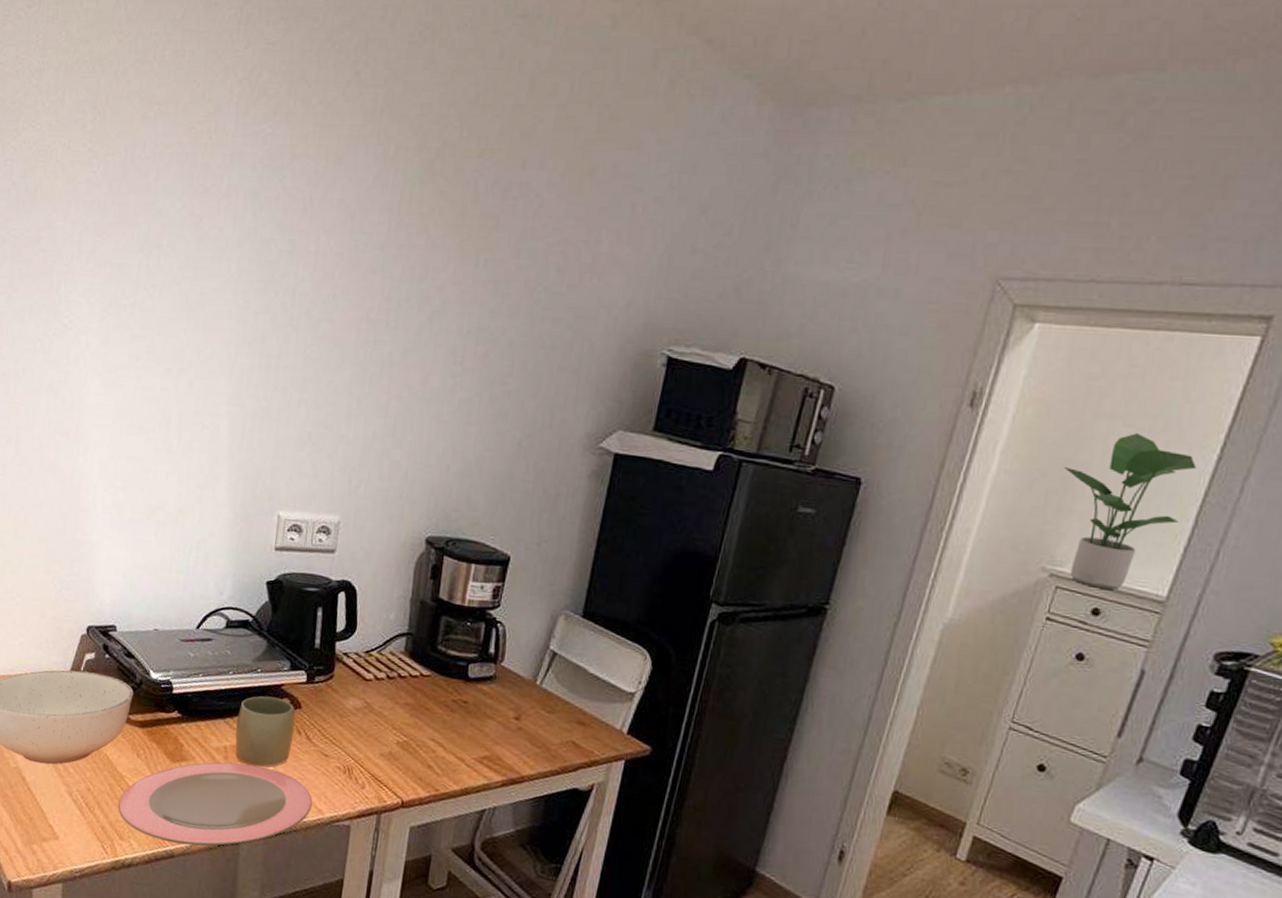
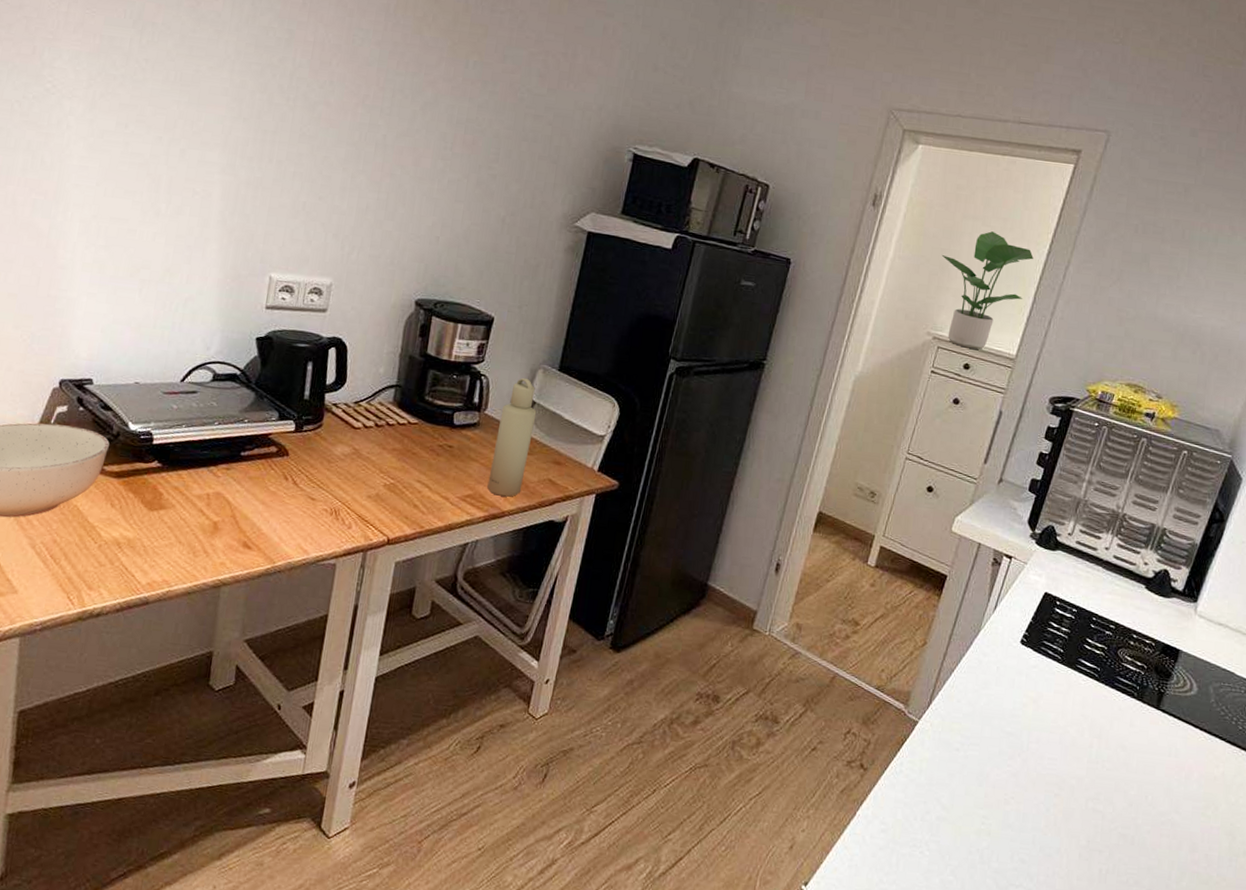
plate: present [118,762,312,846] -> none [87,509,298,591]
mug: present [235,696,296,767] -> none [218,444,283,513]
bottle: none [505,625,558,760] -> present [487,377,537,497]

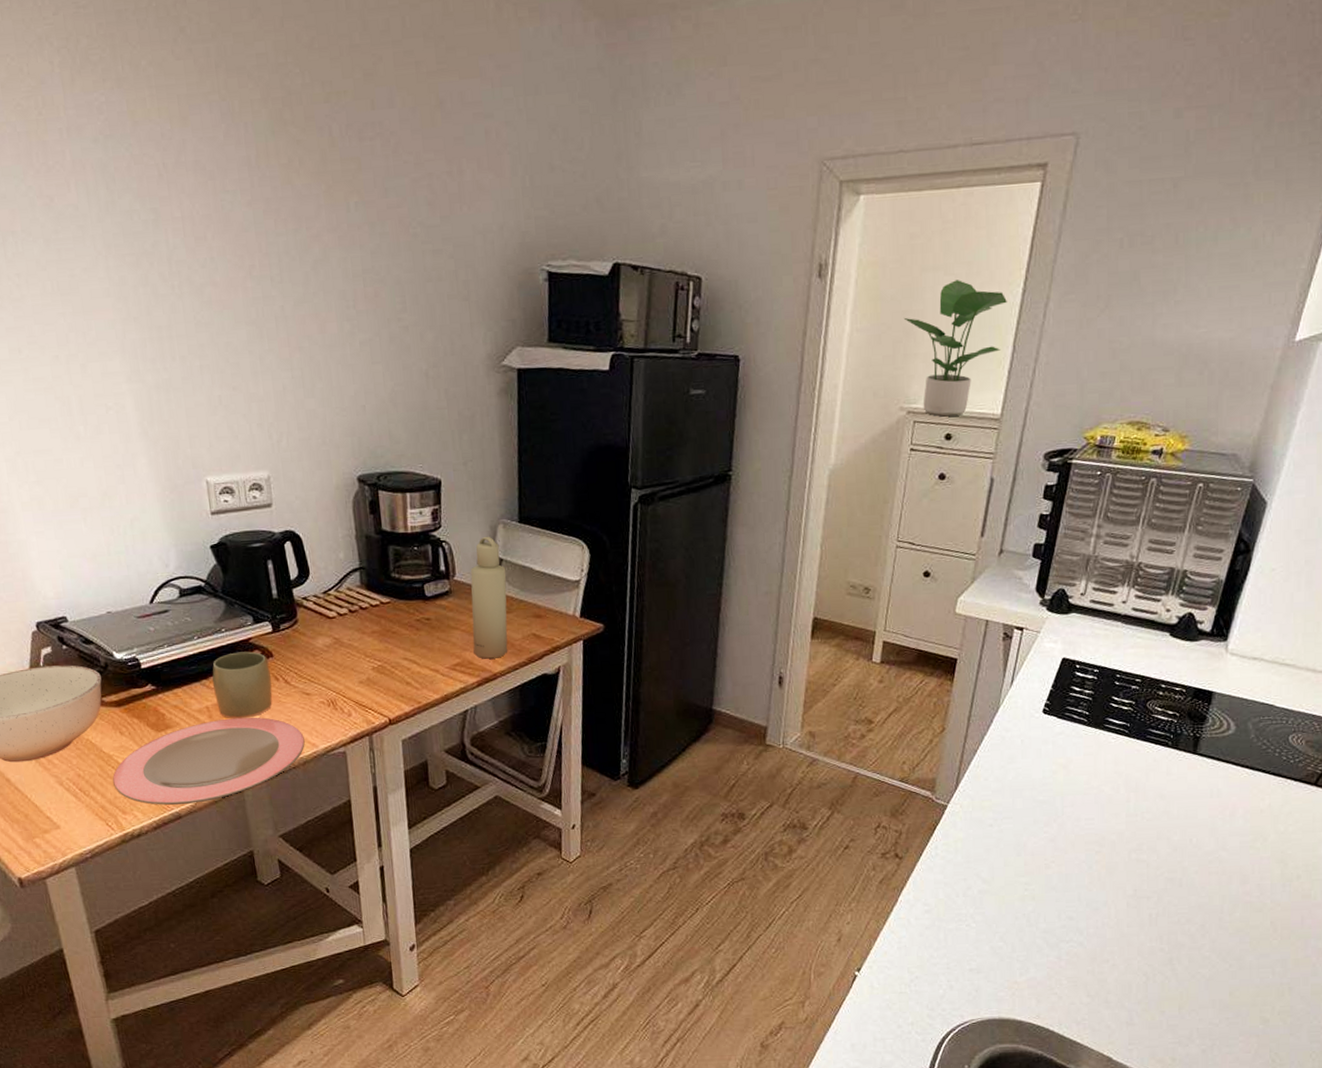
plate: none [87,509,298,591] -> present [112,717,305,805]
mug: none [218,444,283,513] -> present [212,651,272,719]

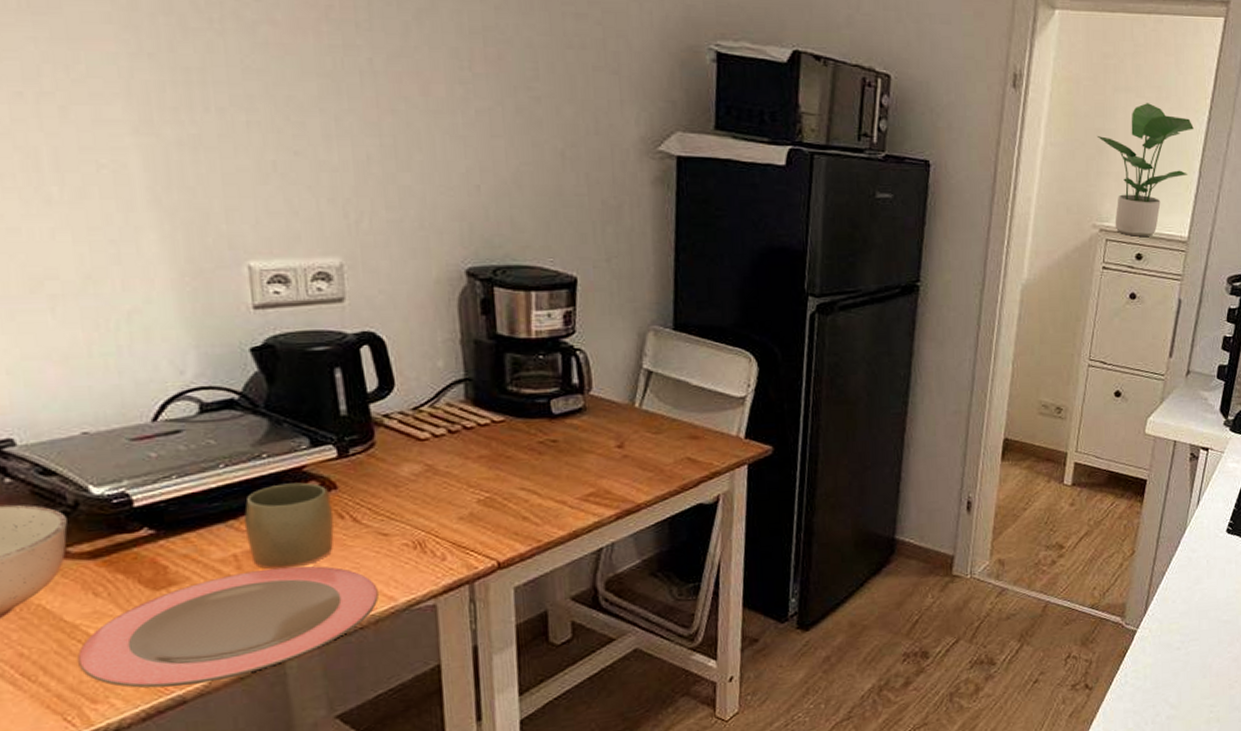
bottle: present [470,536,508,659] -> none [611,344,657,488]

